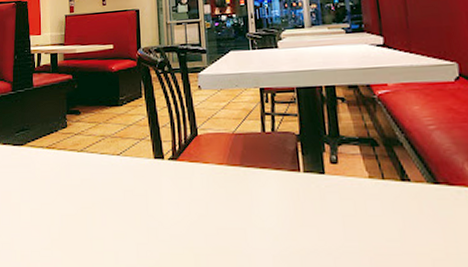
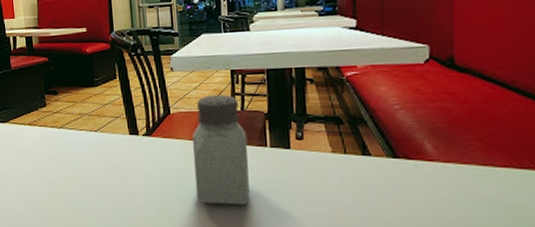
saltshaker: none [221,114,284,240] -> present [192,94,250,205]

